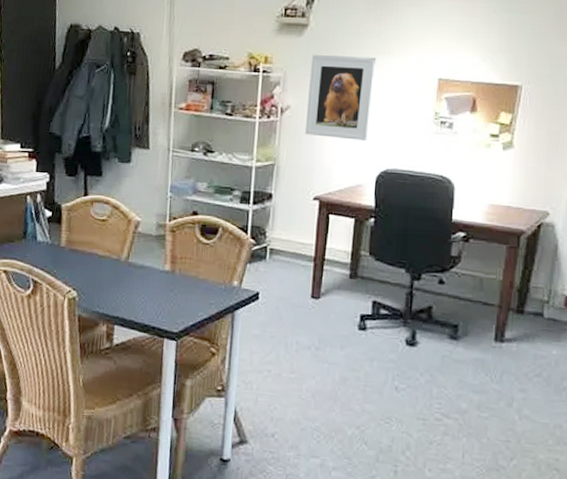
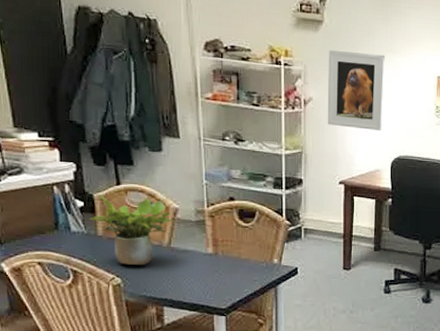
potted plant: none [54,204,138,280] -> present [88,194,177,266]

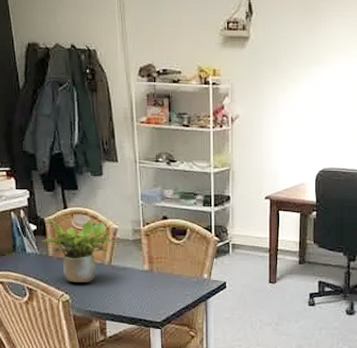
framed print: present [327,50,386,131] -> none [253,66,311,144]

